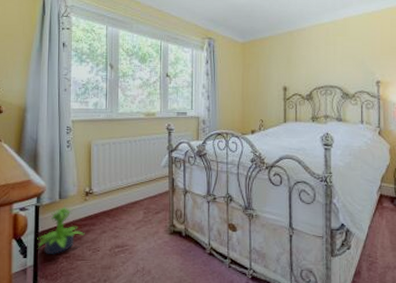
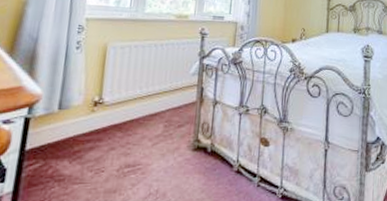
potted plant: present [37,207,85,255] -> none [20,119,88,179]

